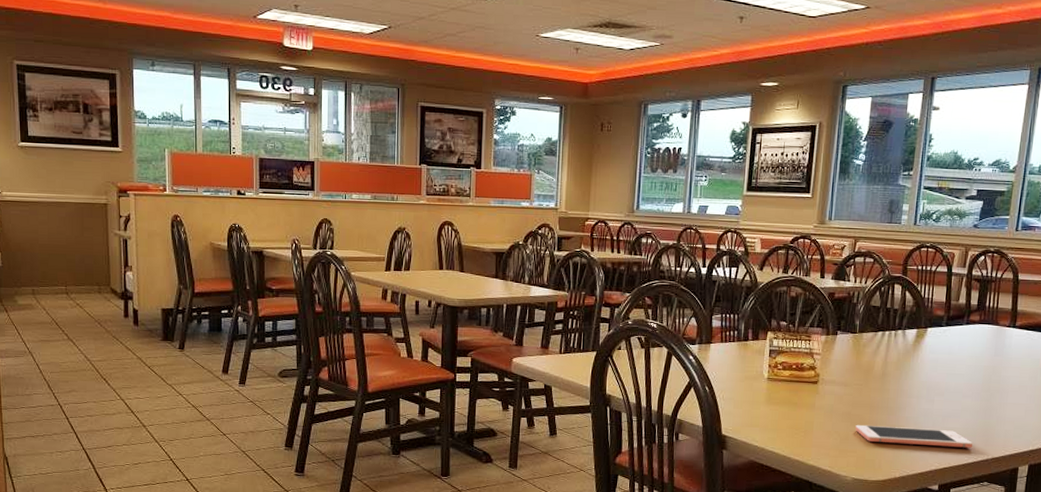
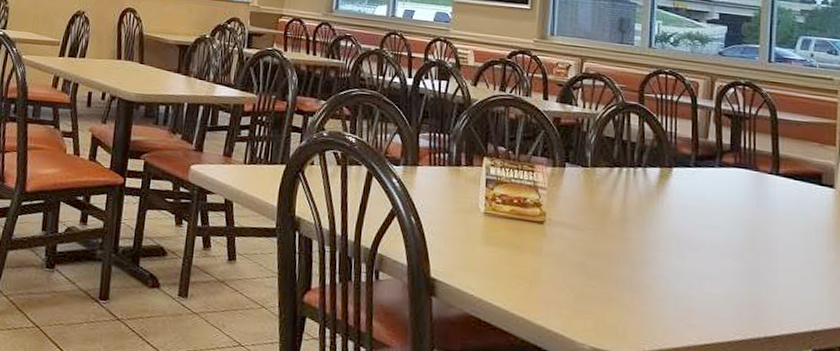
cell phone: present [855,424,973,448] -> none [592,279,740,322]

